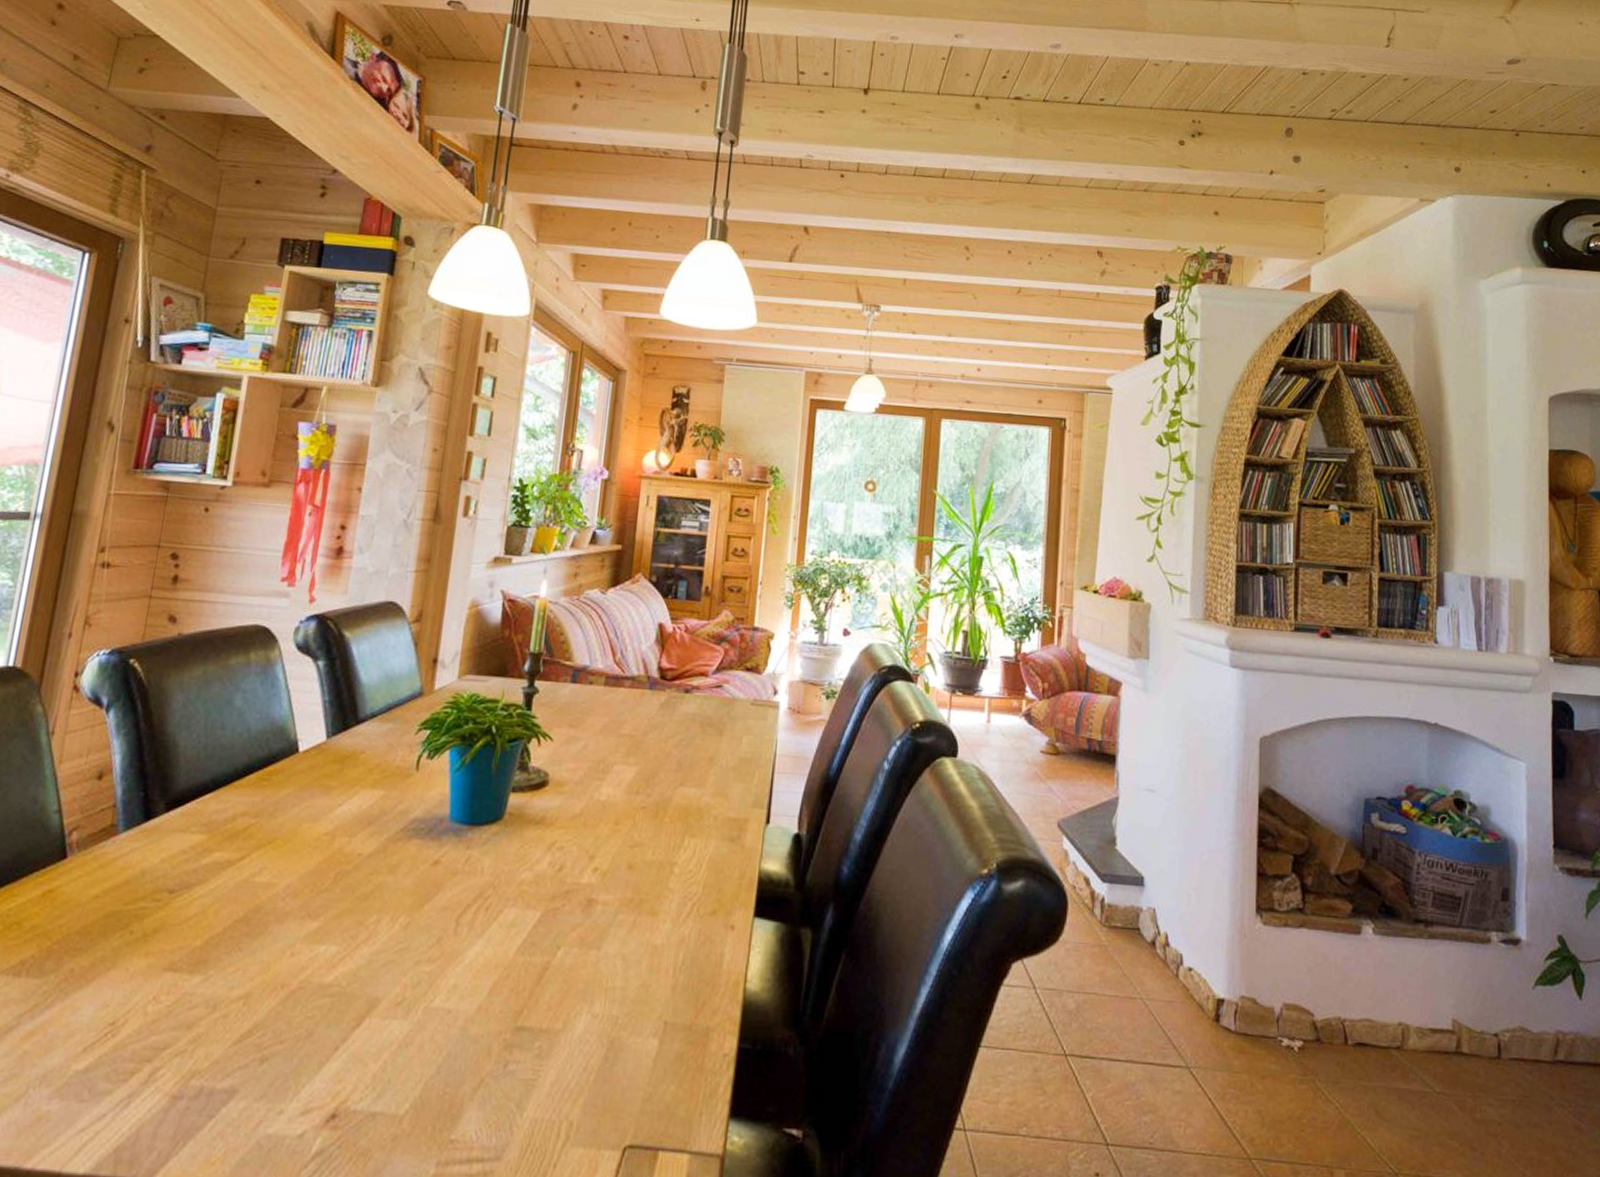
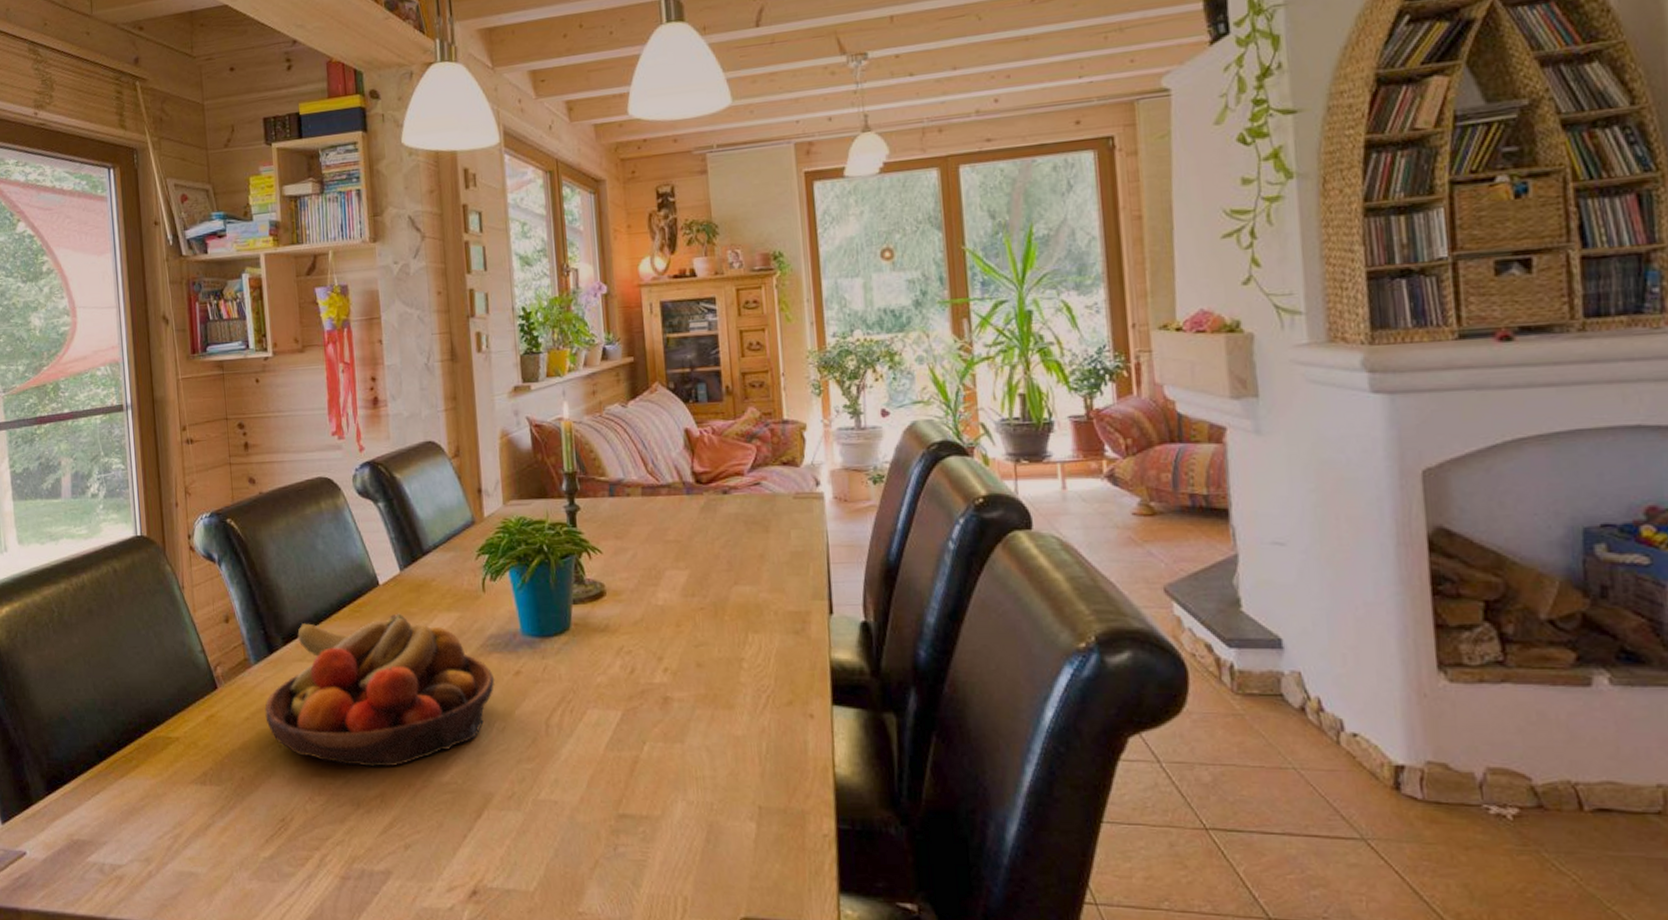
fruit bowl: none [120,785,410,963] -> present [265,613,495,767]

